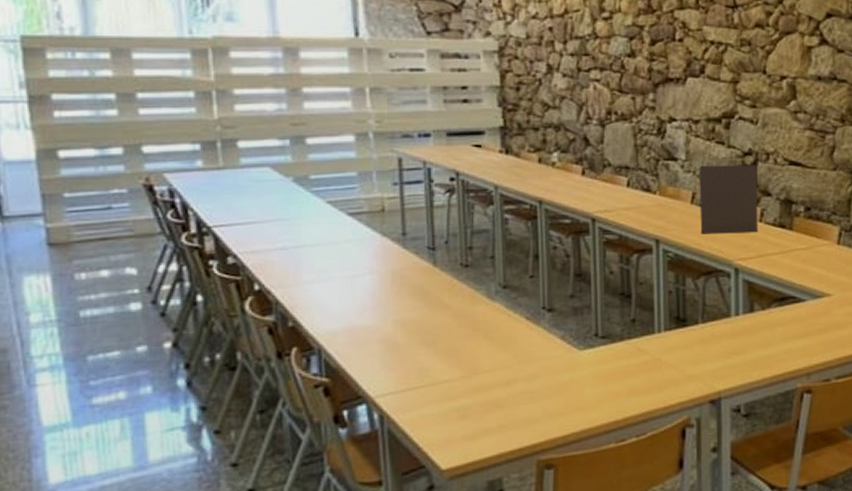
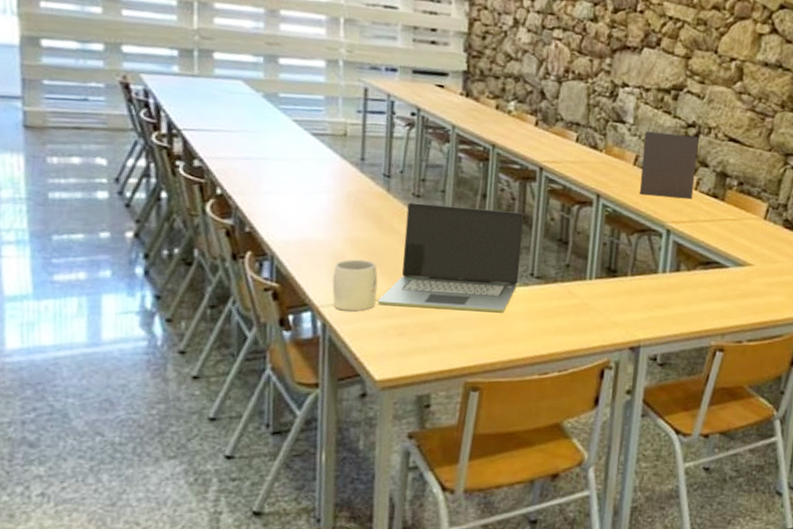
mug: none [385,341,434,399] -> present [332,259,378,312]
laptop: none [435,270,583,388] -> present [377,202,524,313]

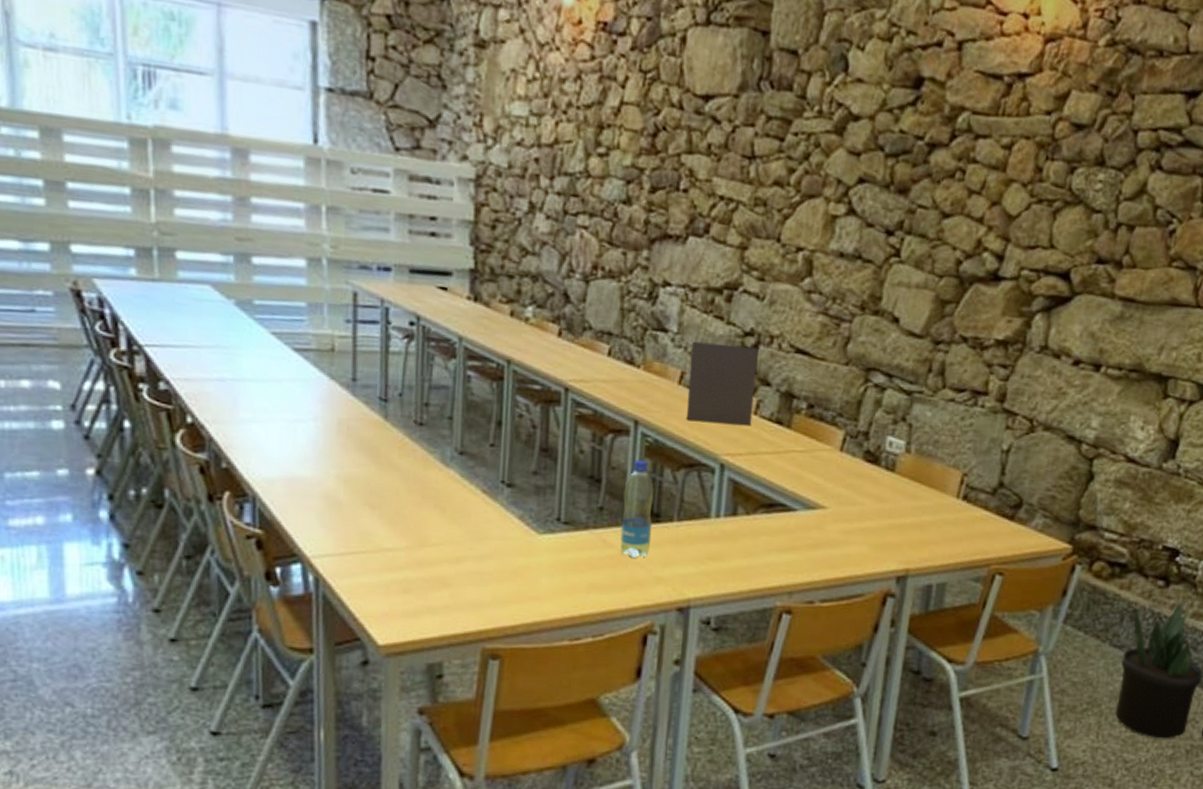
mug: present [332,259,378,312] -> none [324,500,377,563]
laptop: present [377,202,524,313] -> none [377,432,547,566]
bottle: none [583,226,612,307] -> present [620,459,654,559]

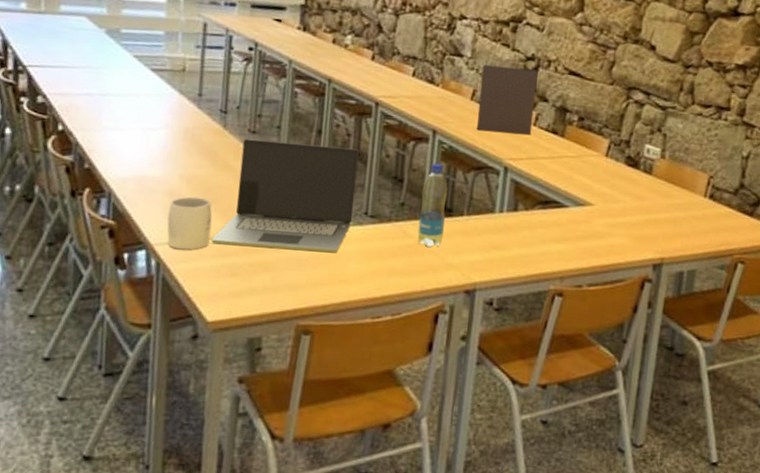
mug: none [324,500,377,563] -> present [167,196,213,250]
laptop: none [377,432,547,566] -> present [211,139,359,253]

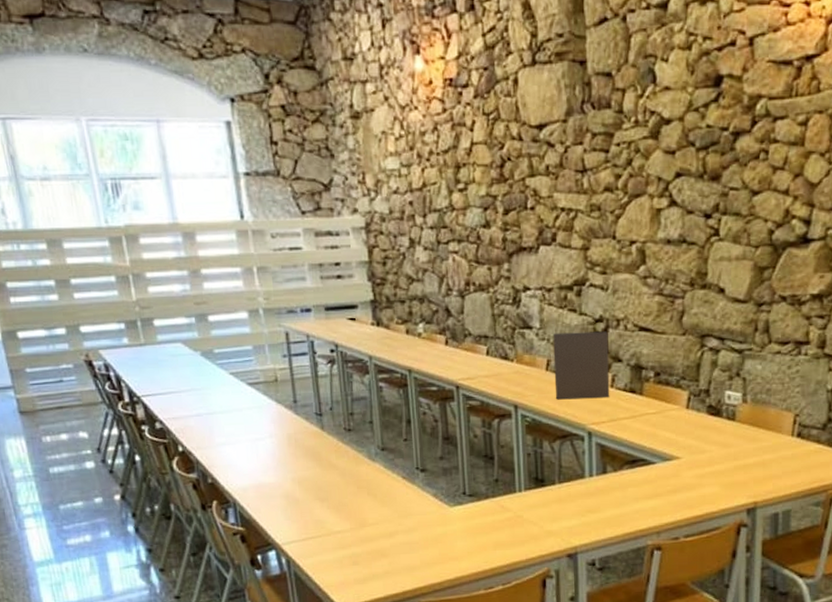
mug: present [167,196,213,250] -> none [287,497,329,546]
laptop: present [211,139,359,253] -> none [330,433,453,538]
bottle: present [417,163,448,248] -> none [513,437,540,519]

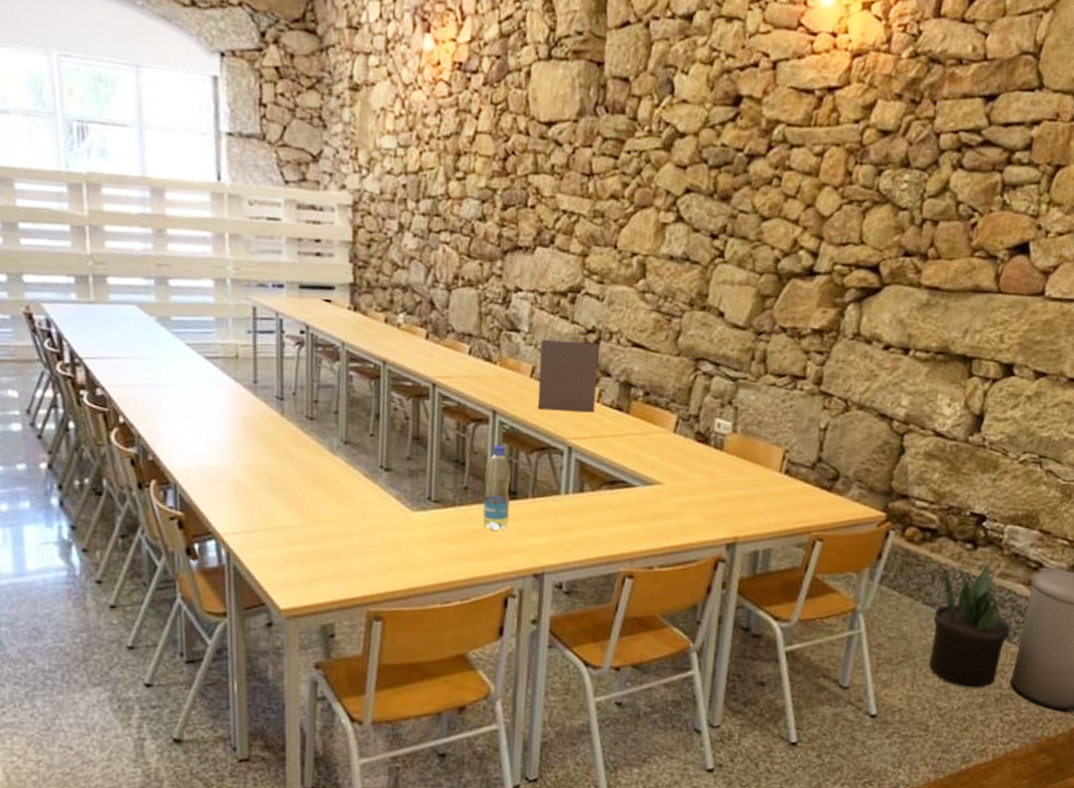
bottle: none [513,437,540,519] -> present [482,444,511,532]

